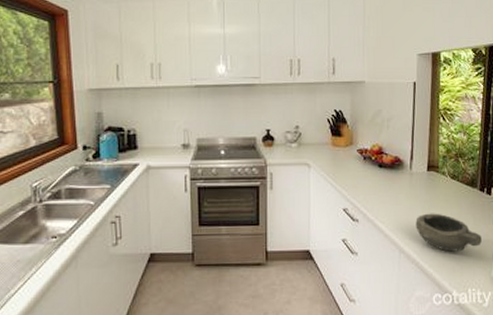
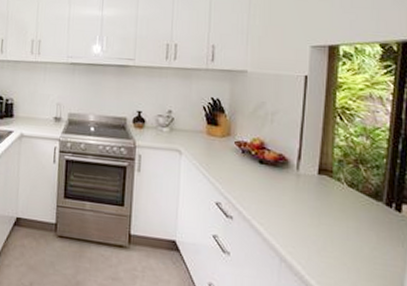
bowl: present [415,213,482,252] -> none [301,221,387,272]

